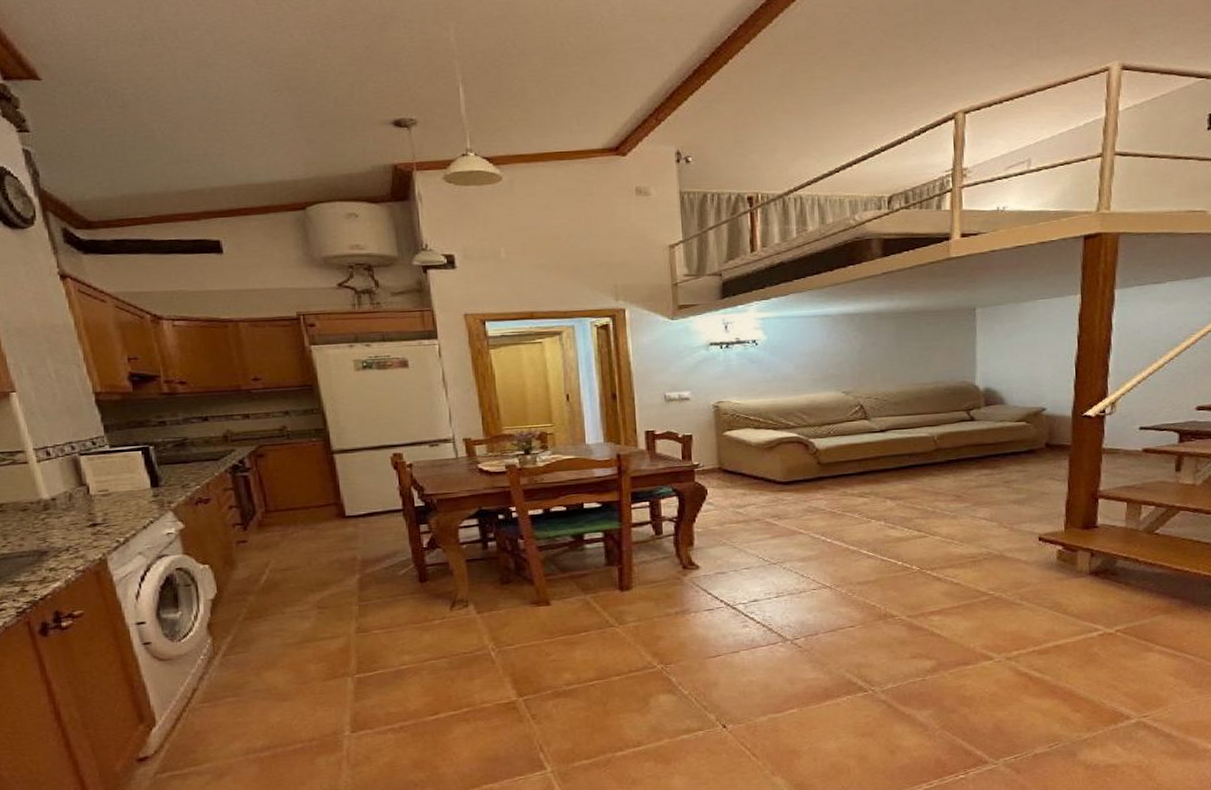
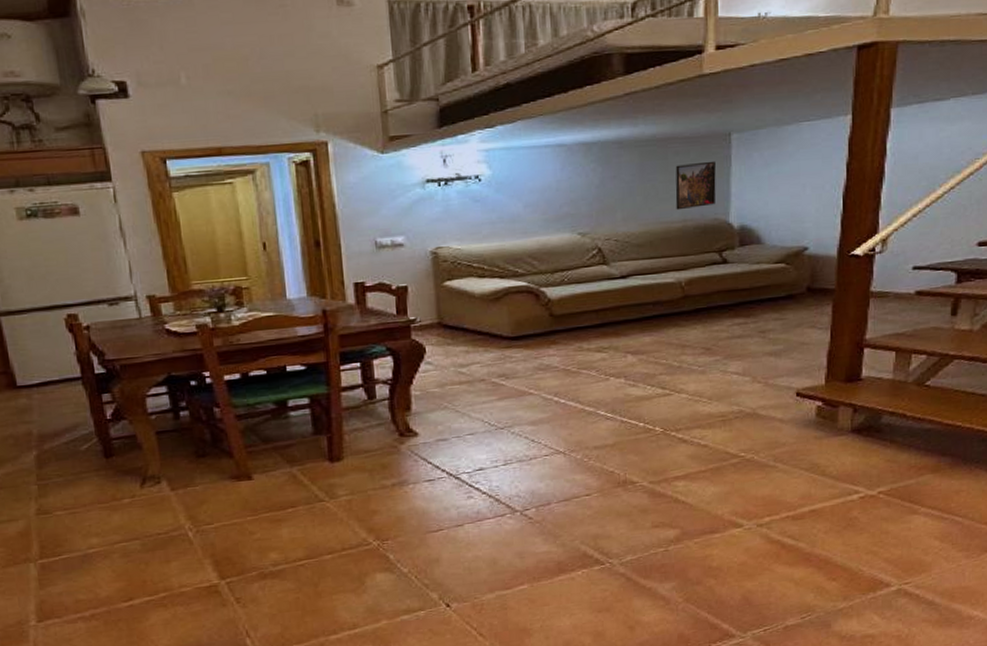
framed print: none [927,331,964,374] -> present [675,160,716,210]

